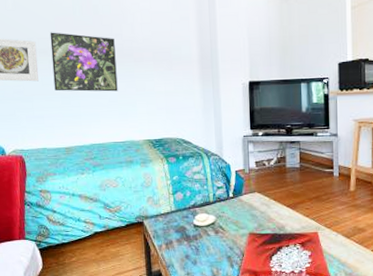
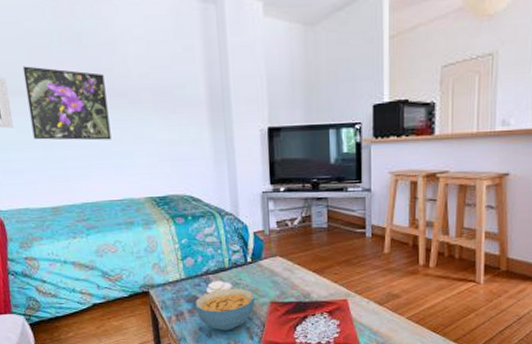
cereal bowl: none [183,220,236,259] -> present [195,288,255,331]

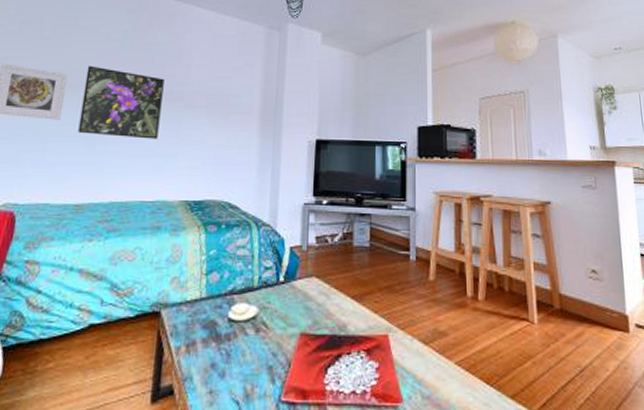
cereal bowl: present [195,288,255,331] -> none [211,313,283,369]

